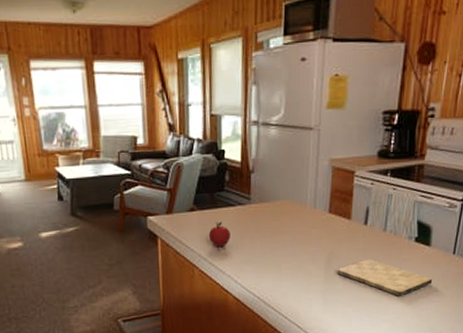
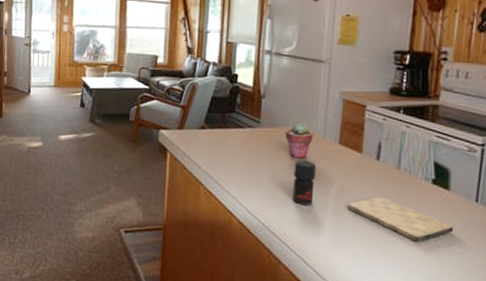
apple: present [208,222,230,247] -> none [216,142,238,167]
potted succulent: none [276,194,304,231] -> present [285,122,313,159]
jar: none [285,232,307,275] -> present [292,160,315,205]

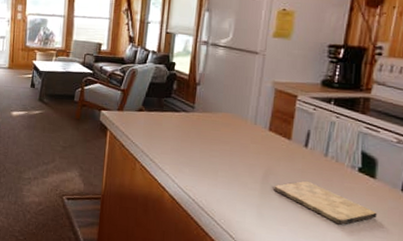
potted succulent: present [285,122,313,159] -> none [218,108,244,142]
jar: present [292,160,315,205] -> none [222,143,245,185]

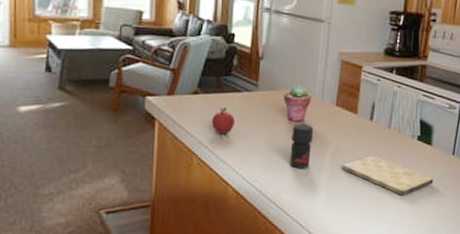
apple: none [152,124,173,147] -> present [211,107,235,134]
potted succulent: none [218,108,244,142] -> present [284,84,311,122]
jar: none [222,143,245,185] -> present [290,123,313,169]

